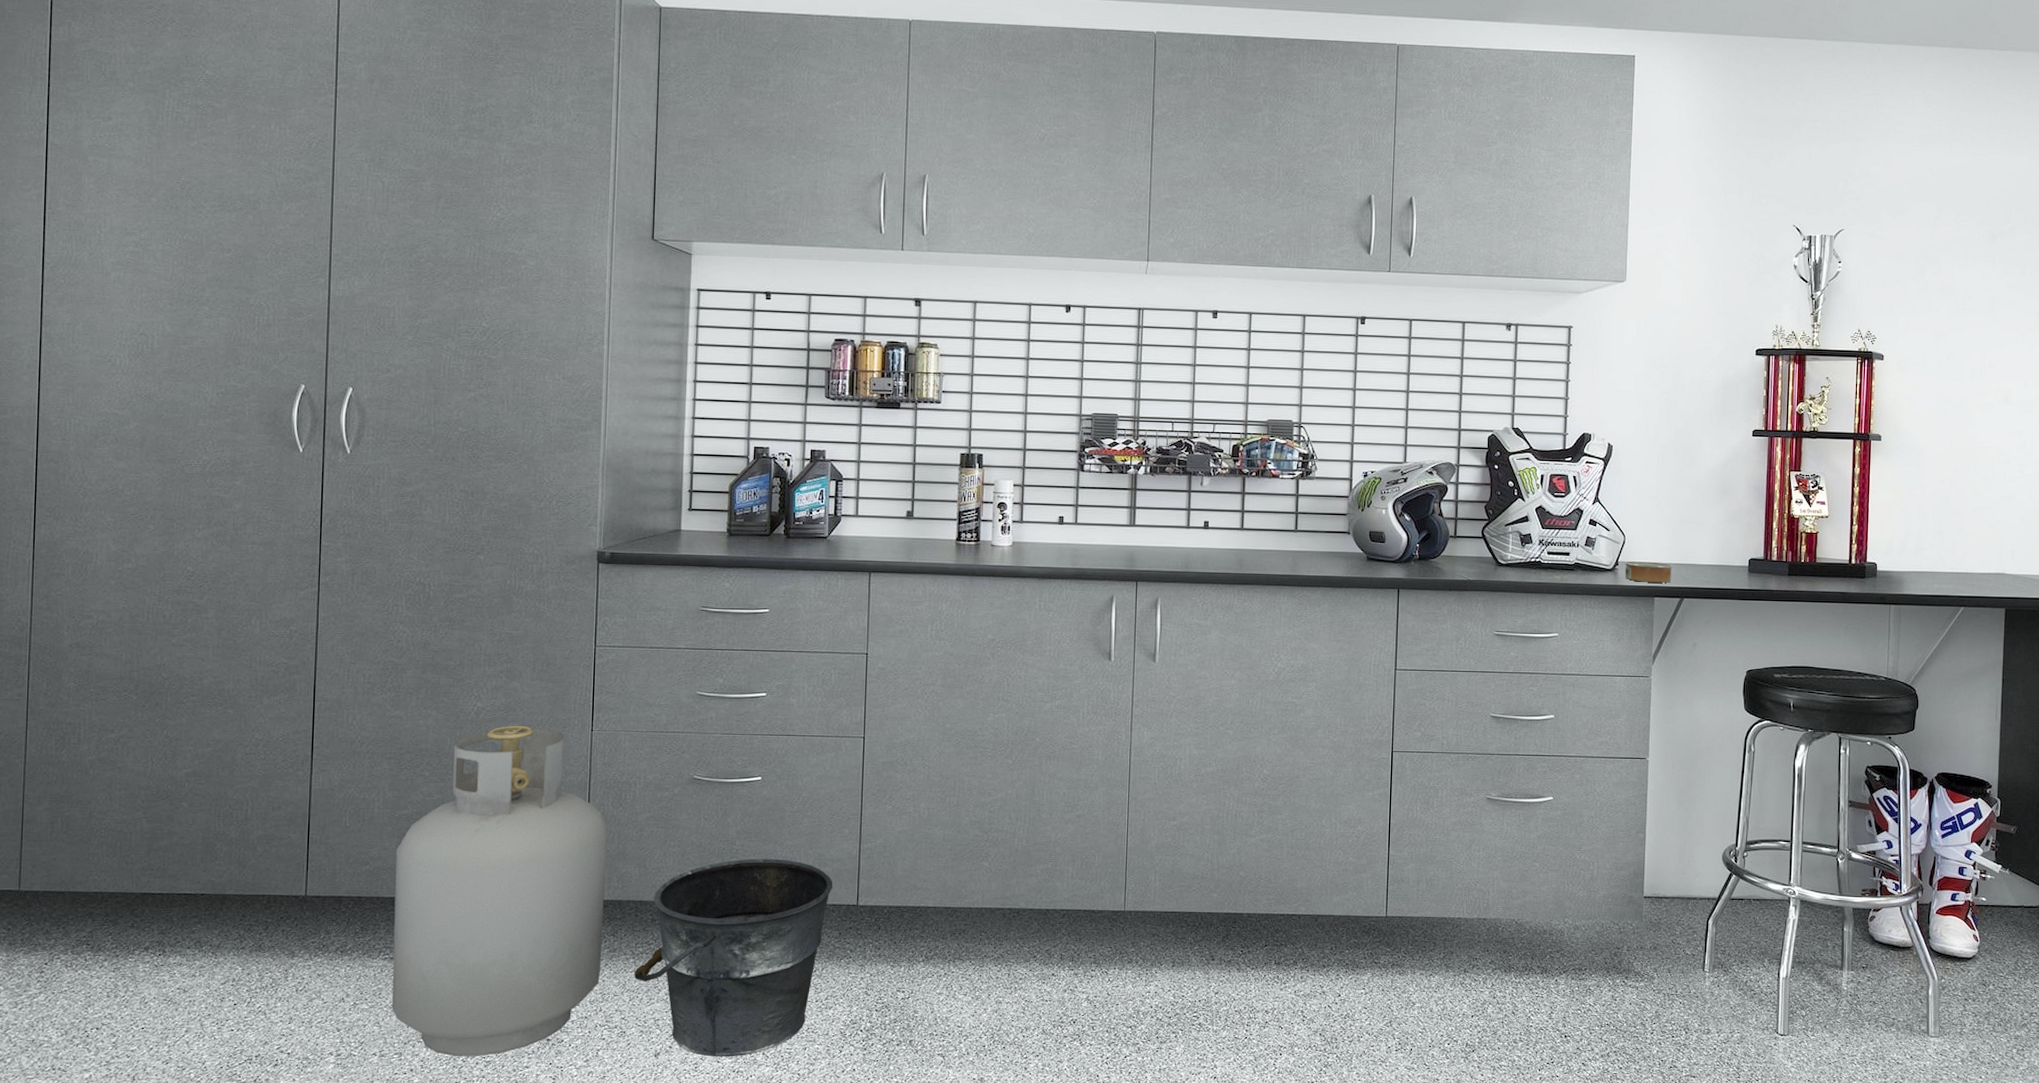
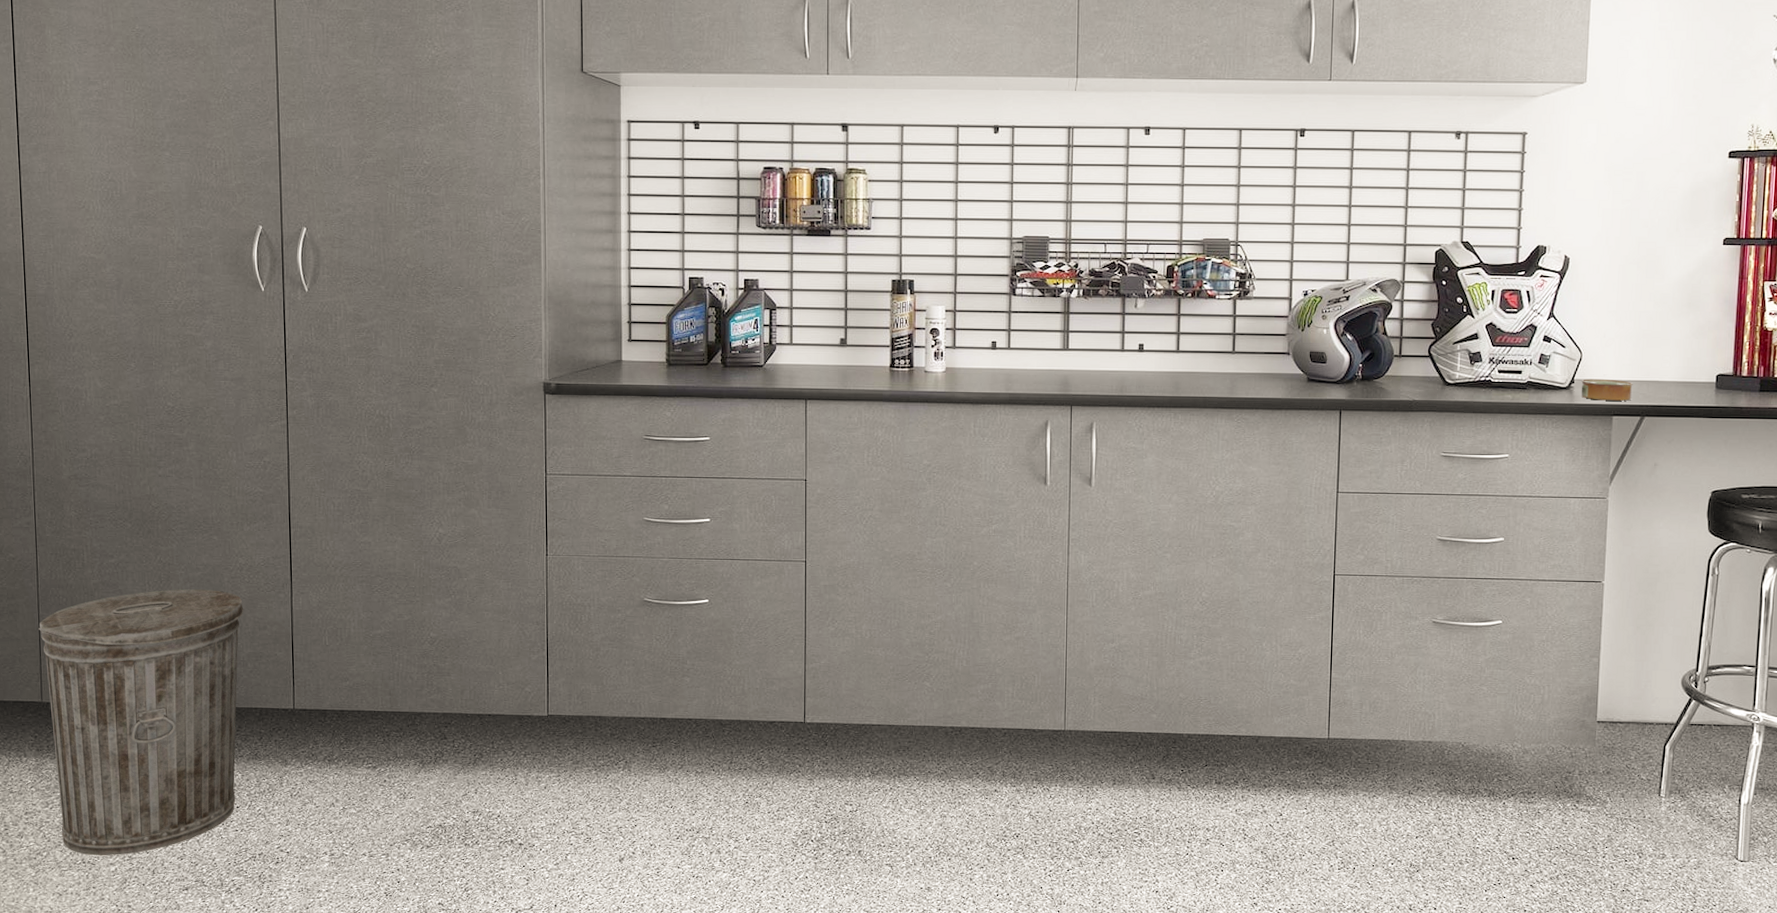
trash can: none [22,766,257,1061] -> present [39,589,244,856]
gas cylinder: present [391,725,607,1056] -> none [373,550,566,858]
bucket: present [634,858,833,1057] -> none [597,677,781,863]

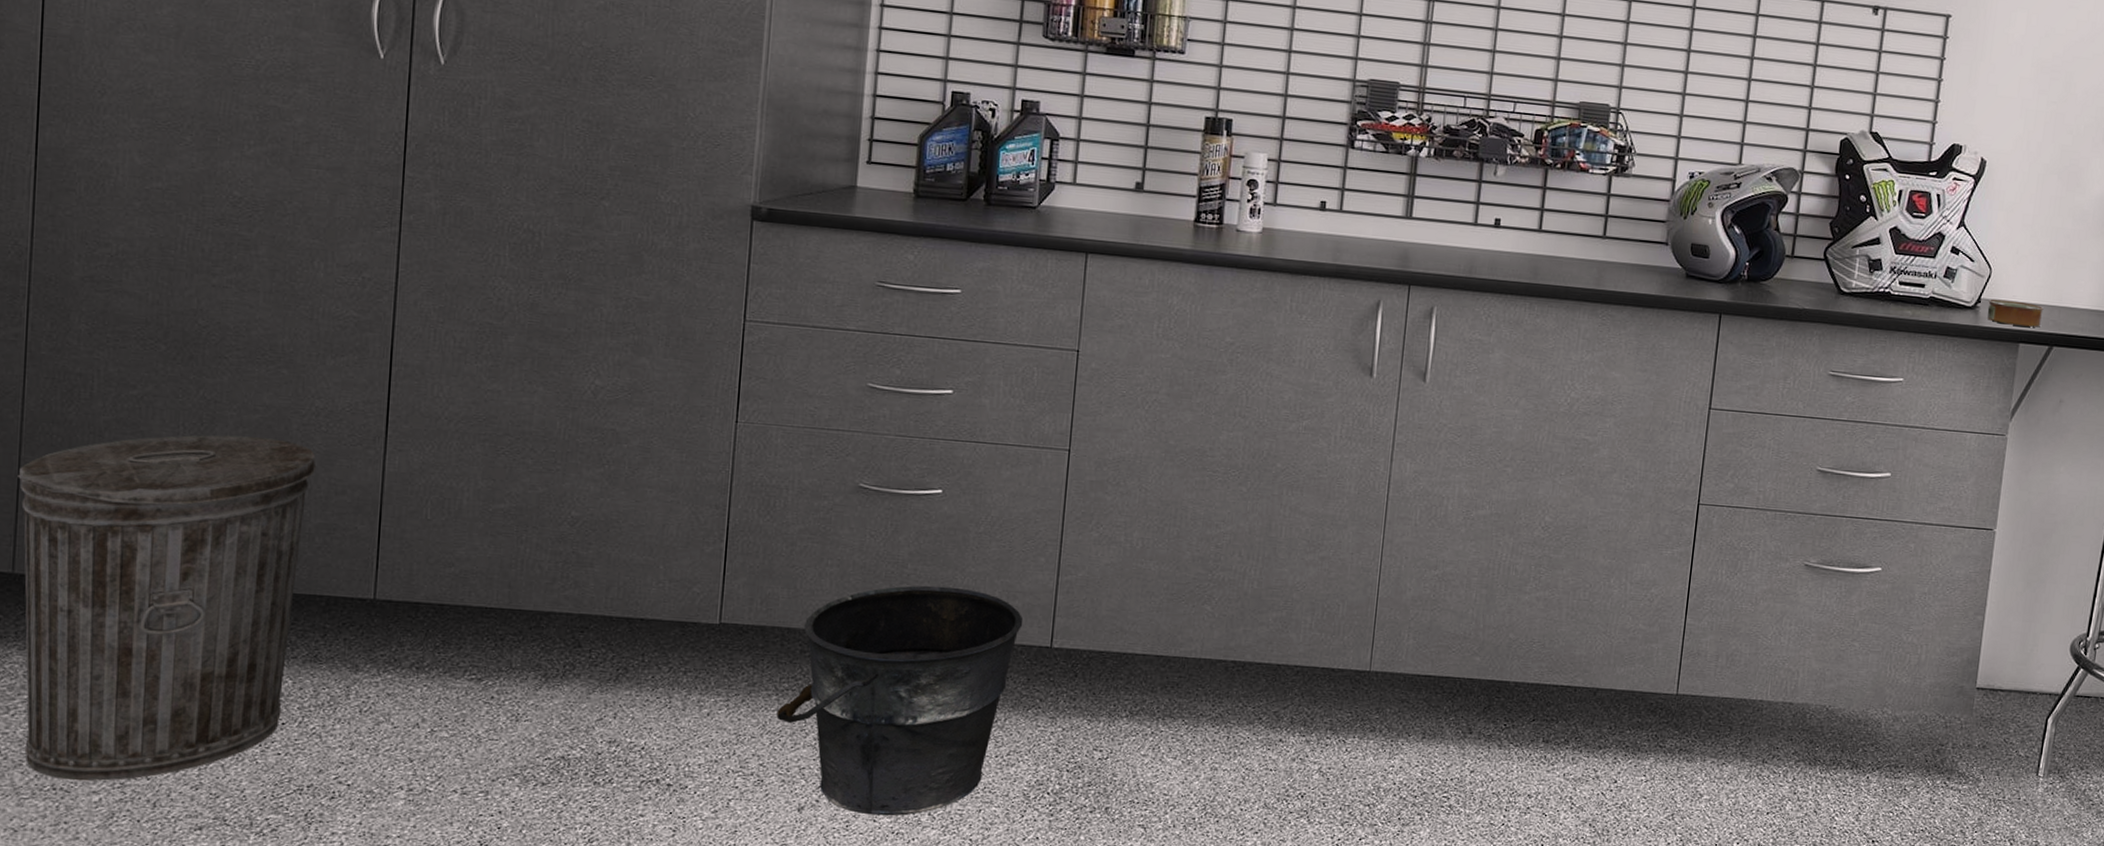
bucket: none [597,677,781,863] -> present [776,585,1024,816]

